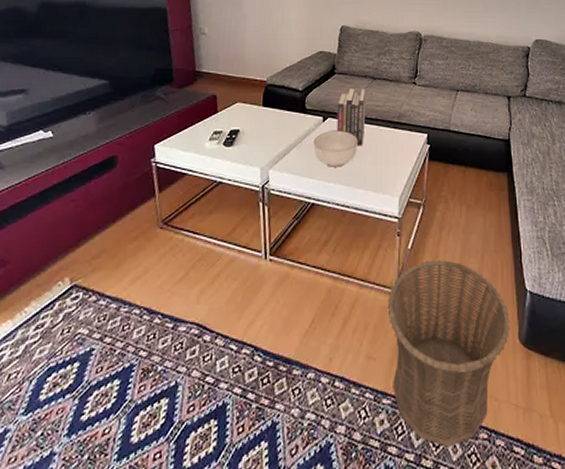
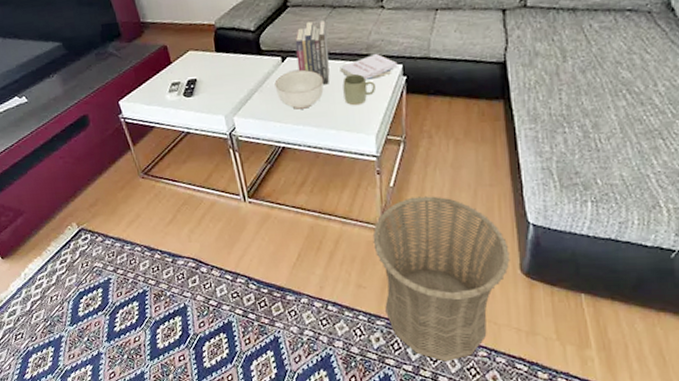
books: none [374,122,423,145] -> present [340,53,398,80]
mug: none [375,139,403,168] -> present [342,74,375,106]

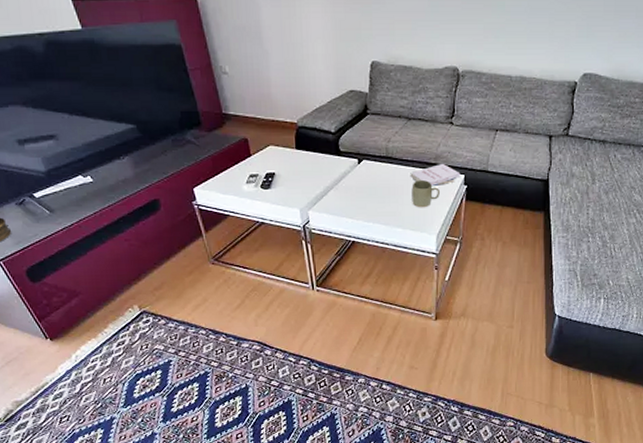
bowl: present [274,69,324,110] -> none [350,172,395,208]
books: present [295,20,330,85] -> none [372,130,402,188]
basket: present [372,196,510,362] -> none [427,290,538,432]

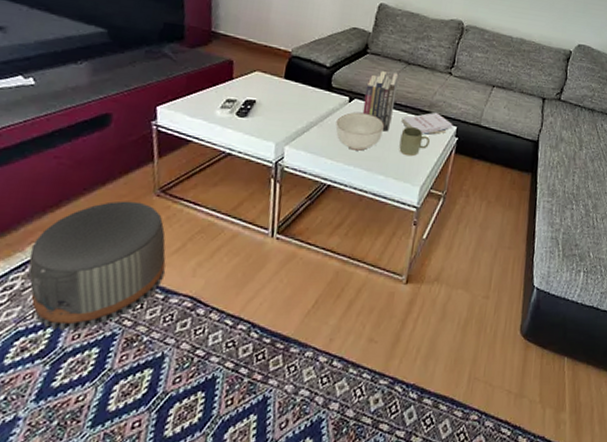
pouf: none [128,270,233,372] -> present [28,201,166,330]
bowl: none [350,172,395,208] -> present [335,112,385,151]
books: none [372,130,402,188] -> present [362,71,399,132]

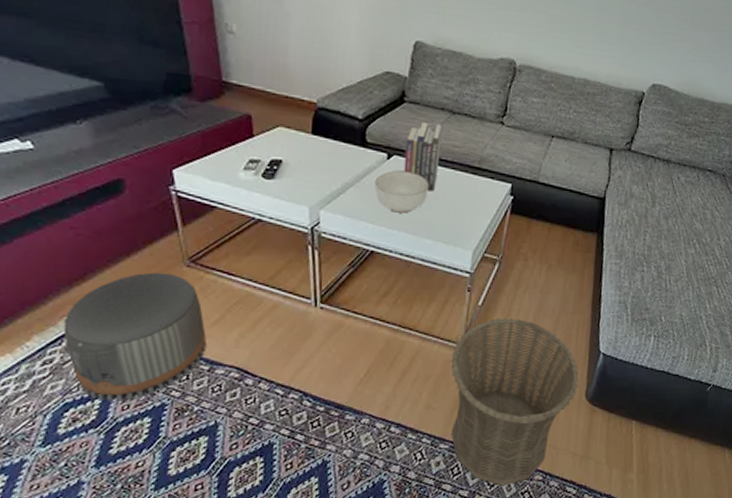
basket: none [391,251,515,426] -> present [450,318,579,486]
mug: present [399,127,430,157] -> none [447,185,481,218]
books: present [401,112,453,135] -> none [448,168,507,193]

